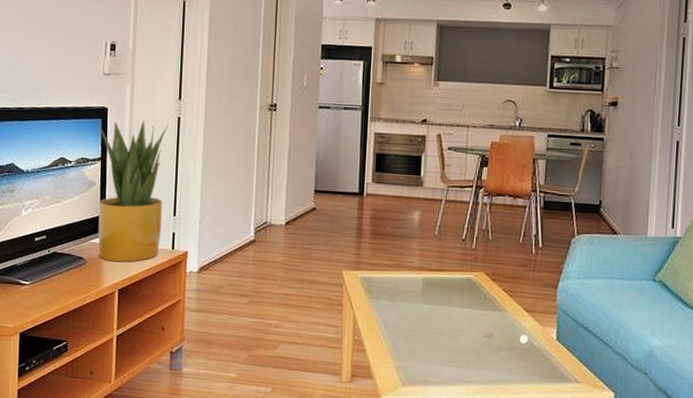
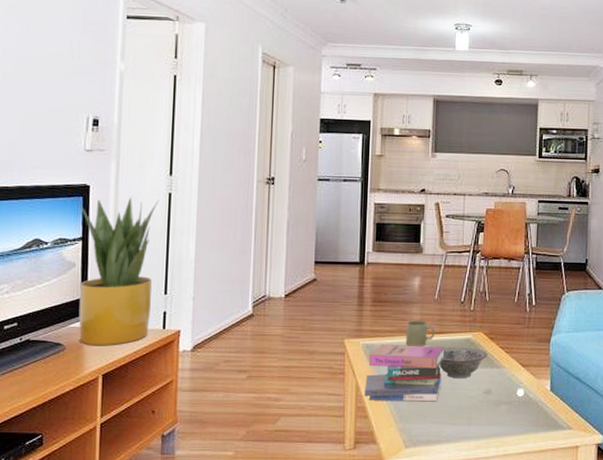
books: none [362,279,444,342] -> present [364,345,445,402]
mug: none [404,255,435,283] -> present [405,320,436,346]
decorative bowl: none [438,285,489,320] -> present [439,347,488,379]

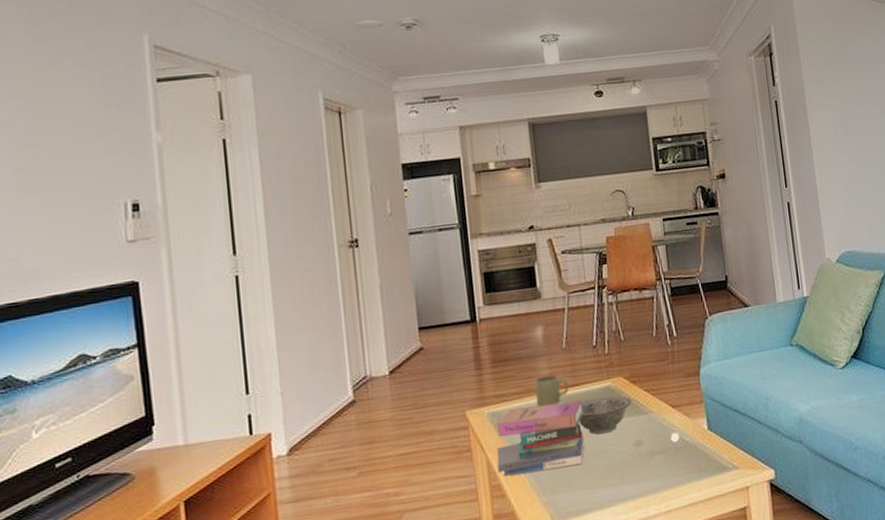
planter: present [78,197,159,346] -> none [127,285,233,470]

